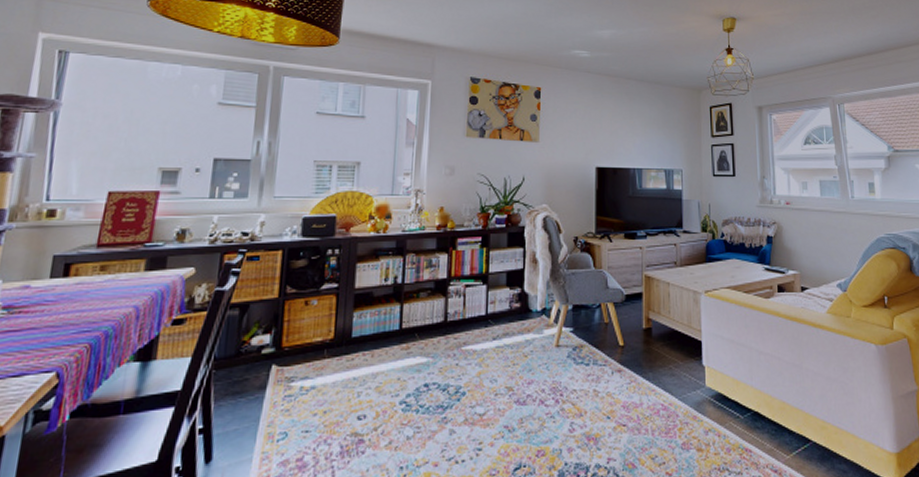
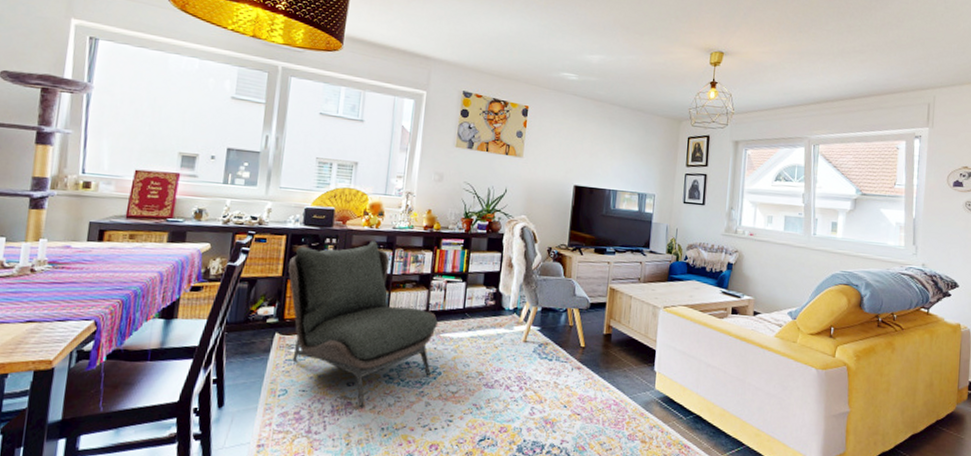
armless chair: none [284,248,459,445] -> present [287,241,439,408]

